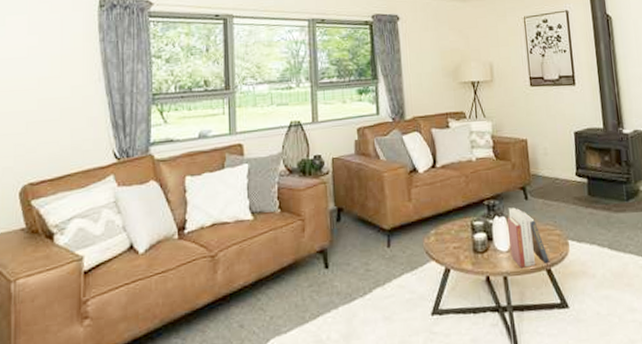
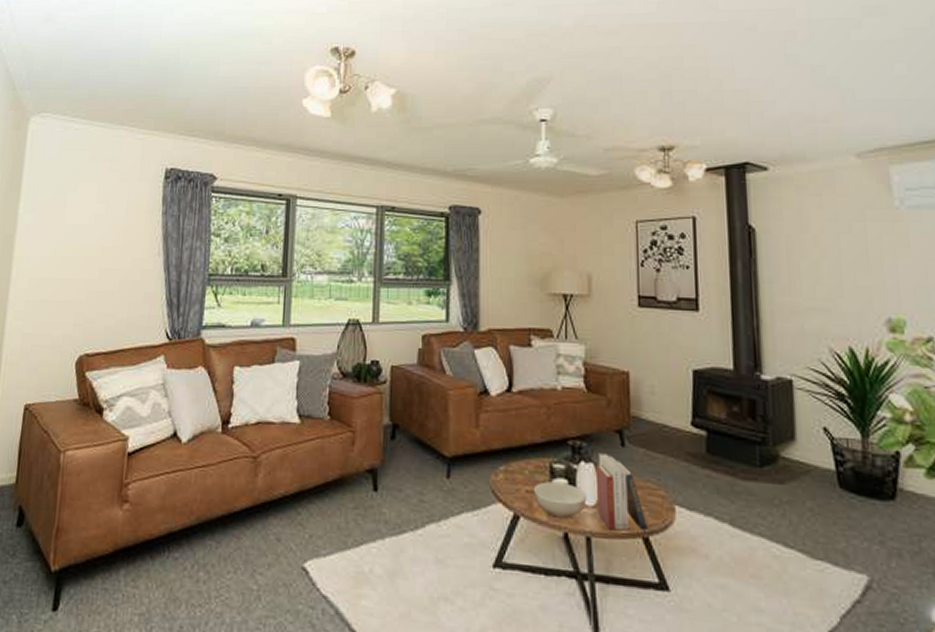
bowl: none [459,236,502,265] -> present [533,481,587,519]

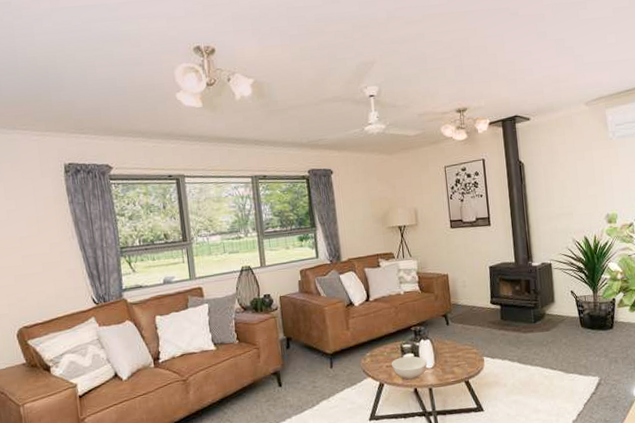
books: present [597,453,647,531] -> none [432,332,467,381]

